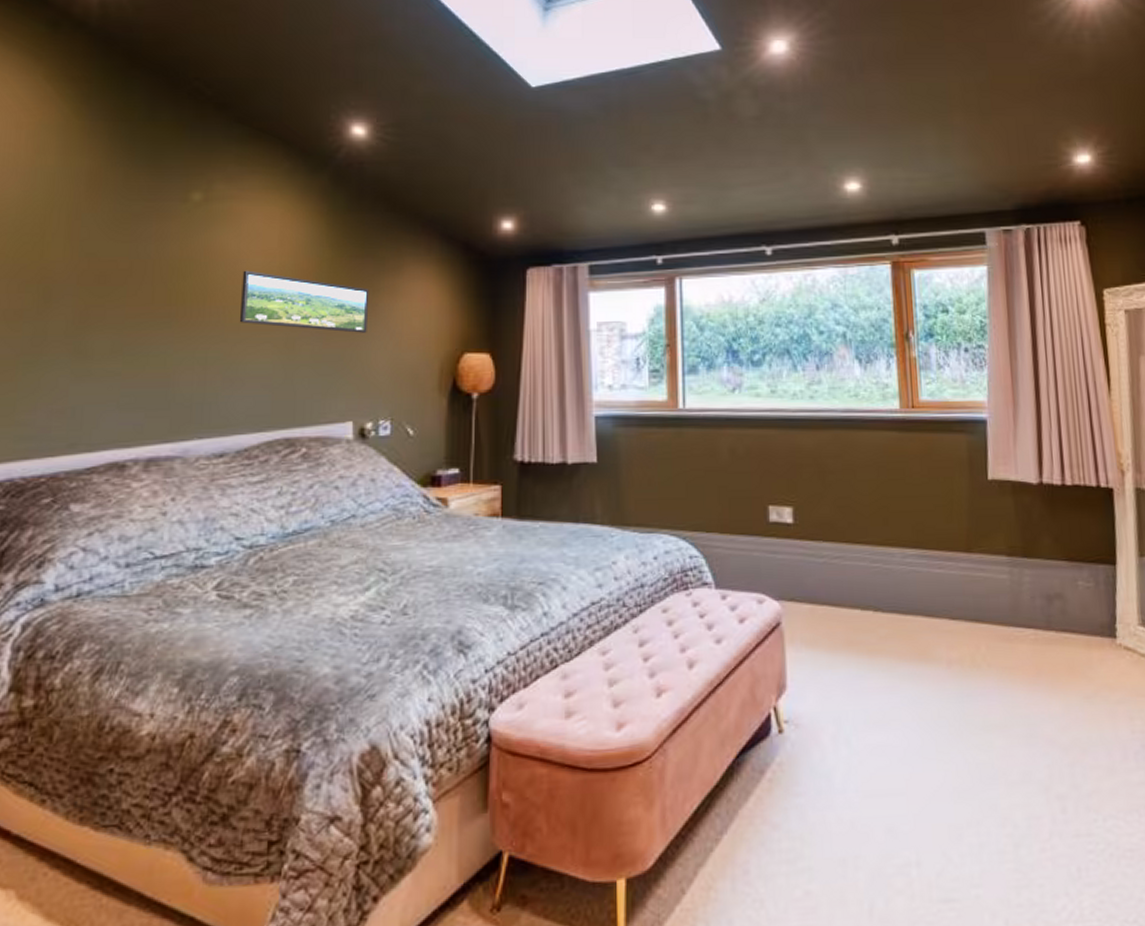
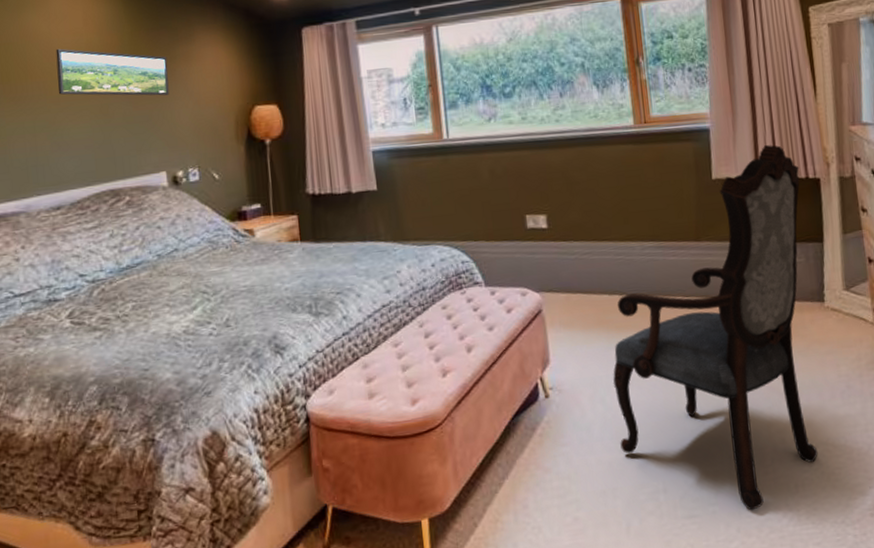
armchair: none [861,444,1106,898] -> present [613,145,818,511]

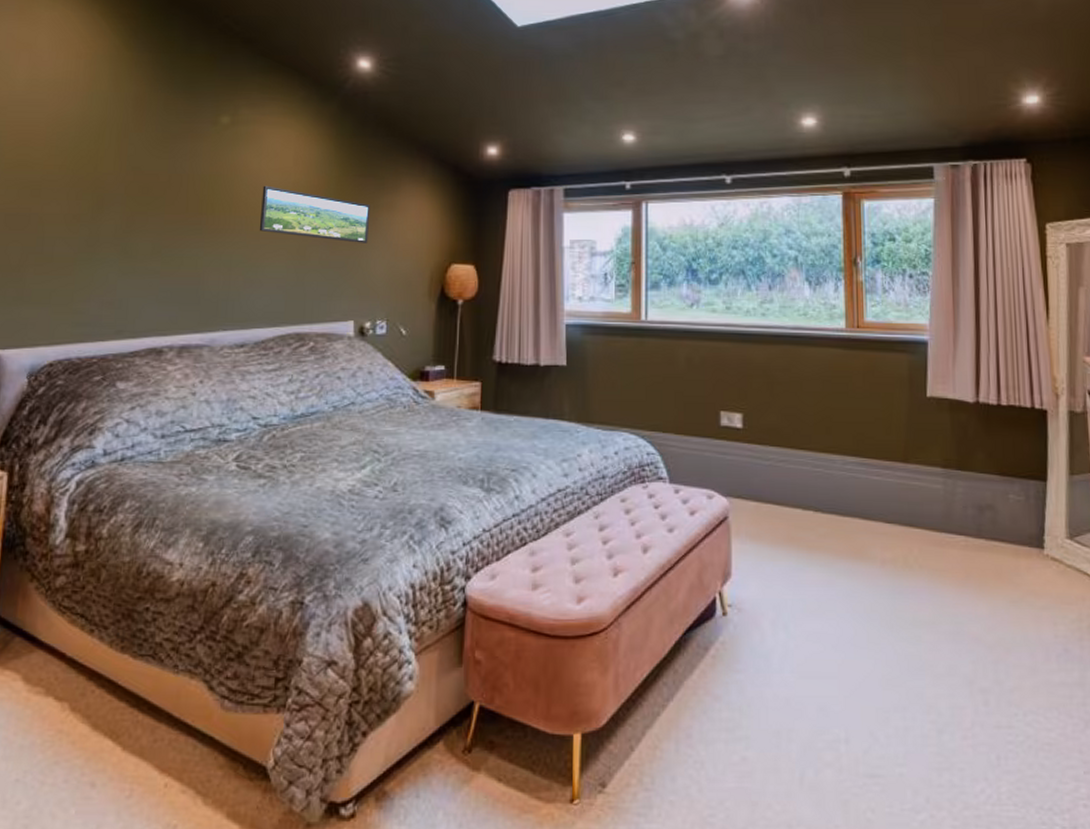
armchair: present [613,145,818,511] -> none [800,367,1026,779]

